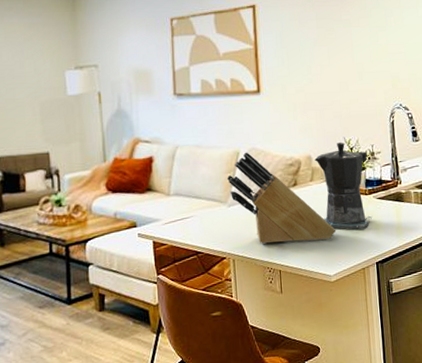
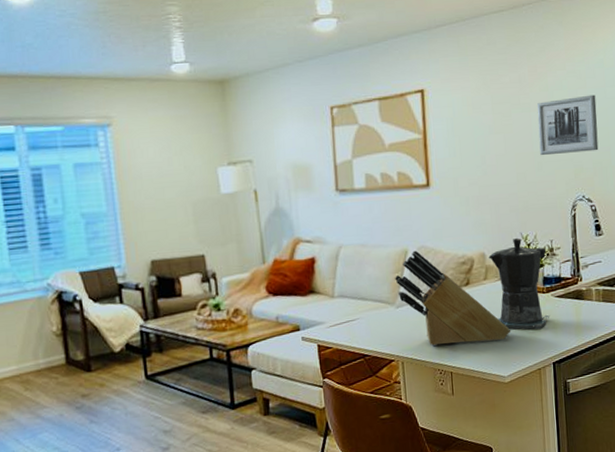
wall art: none [357,13,413,67] -> present [537,94,599,156]

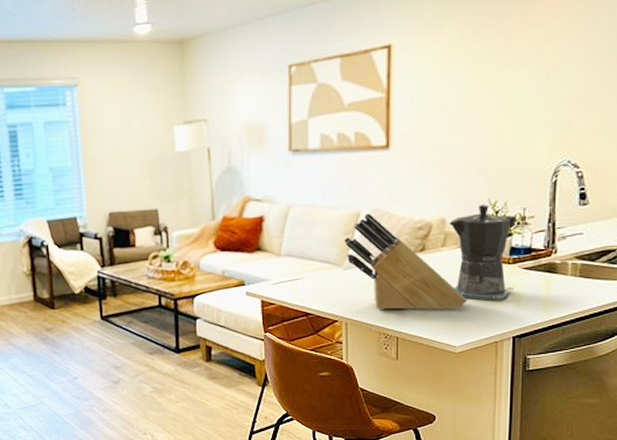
wall art: present [537,94,599,156] -> none [521,46,597,116]

